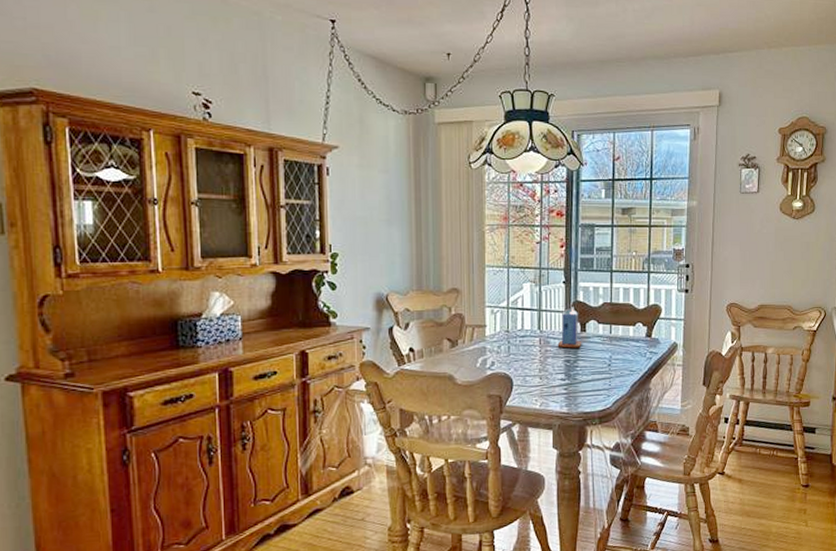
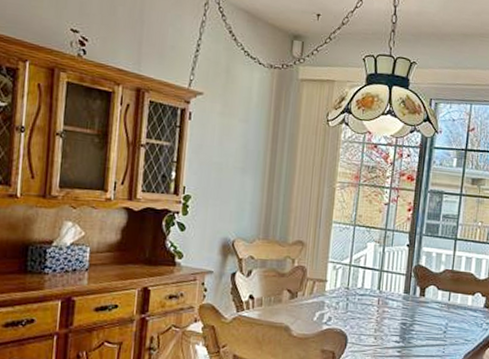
candle: present [557,307,582,348] -> none [395,270,420,312]

